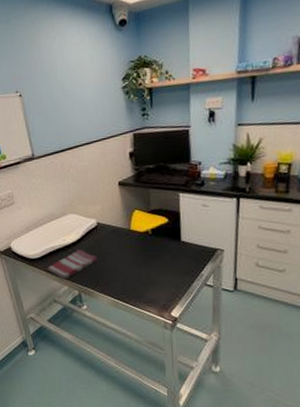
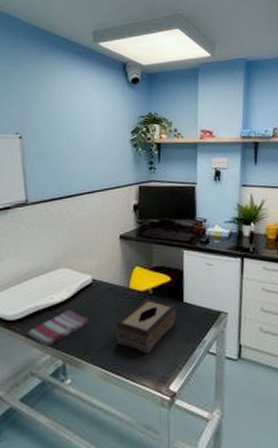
tissue box: none [120,238,174,285] -> present [116,298,176,354]

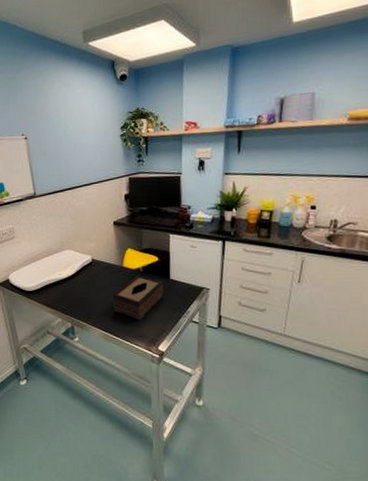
dish towel: present [26,310,89,347] -> none [42,284,91,312]

